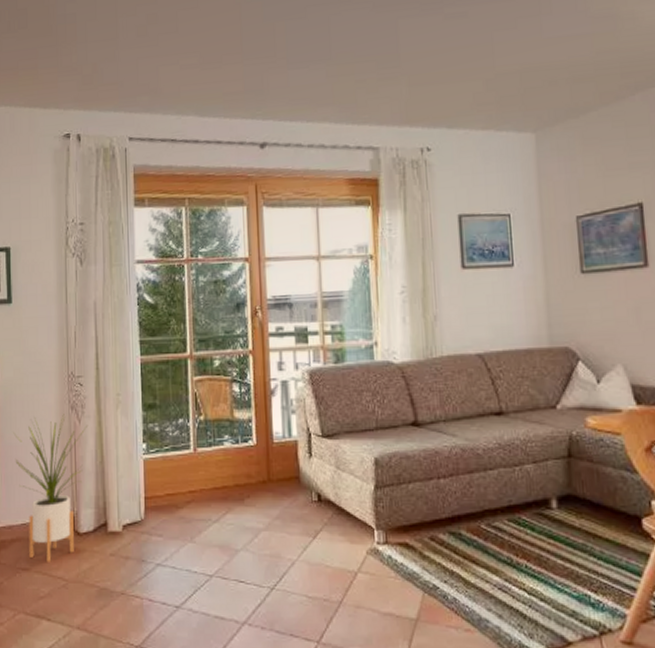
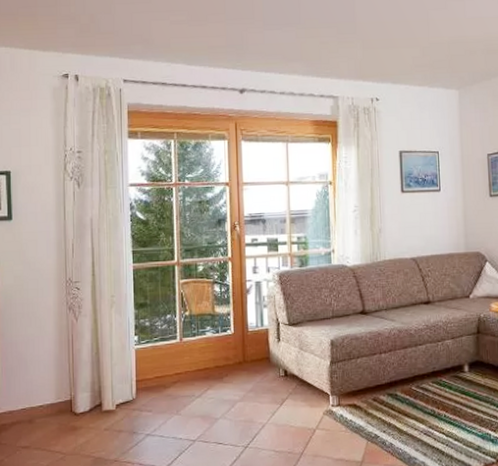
house plant: present [13,414,89,562] -> none [13,314,85,440]

